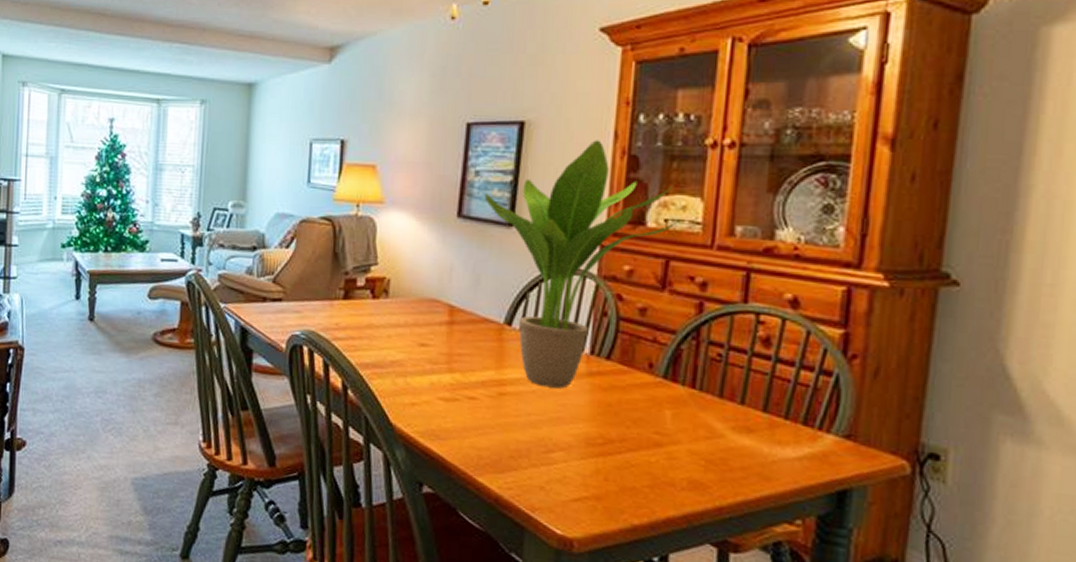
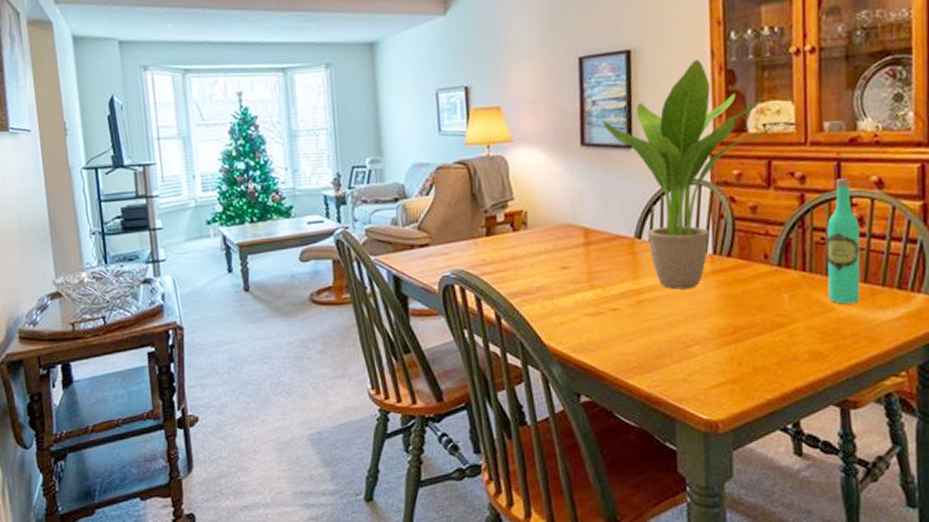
wine bottle: none [718,291,765,434] -> present [827,178,861,305]

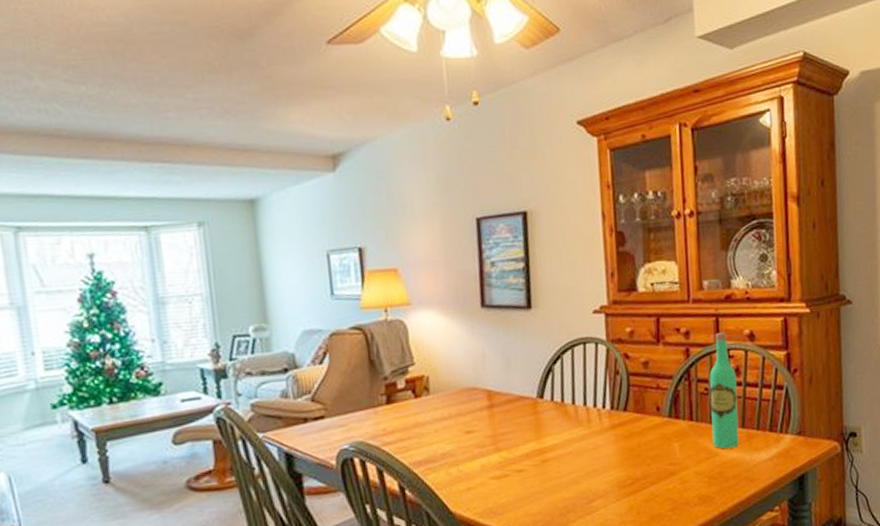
potted plant: present [602,59,776,290] -> none [502,221,662,447]

